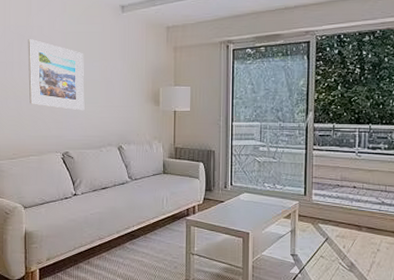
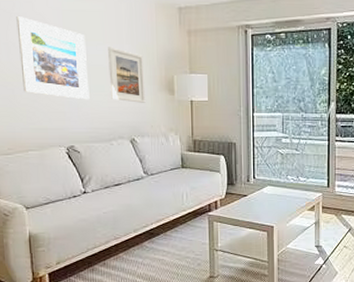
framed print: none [102,63,134,113] -> present [108,47,146,103]

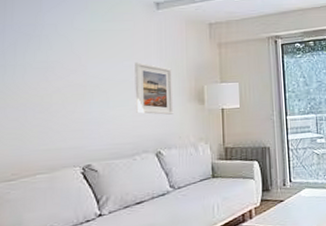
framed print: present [16,16,90,100] -> none [36,38,112,116]

